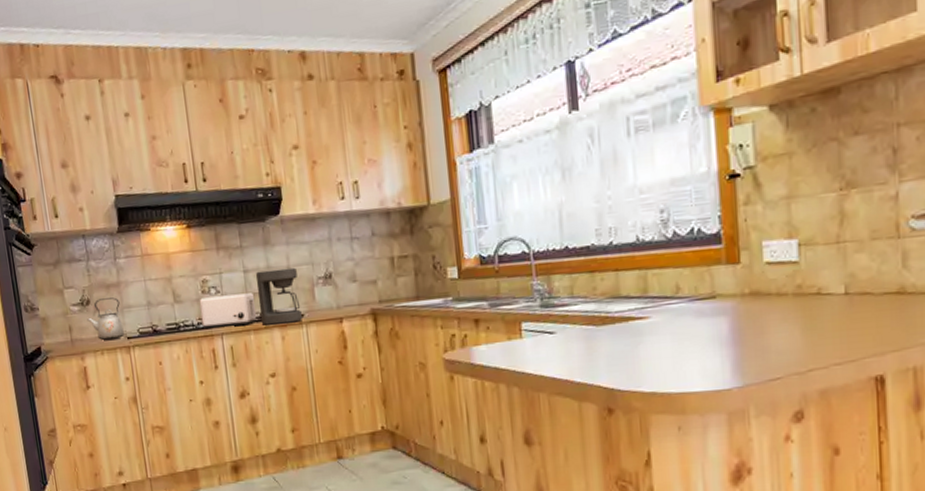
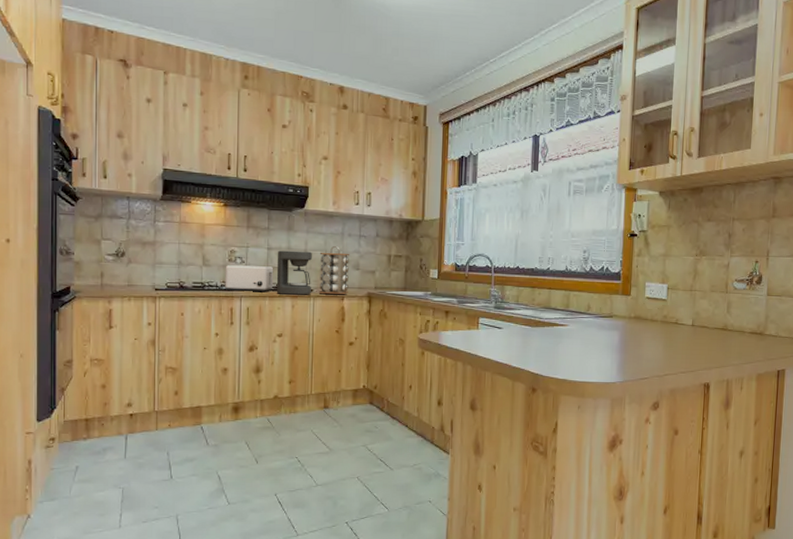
kettle: present [87,297,124,341] -> none [120,253,153,290]
spice rack: none [305,255,347,319] -> present [318,245,349,295]

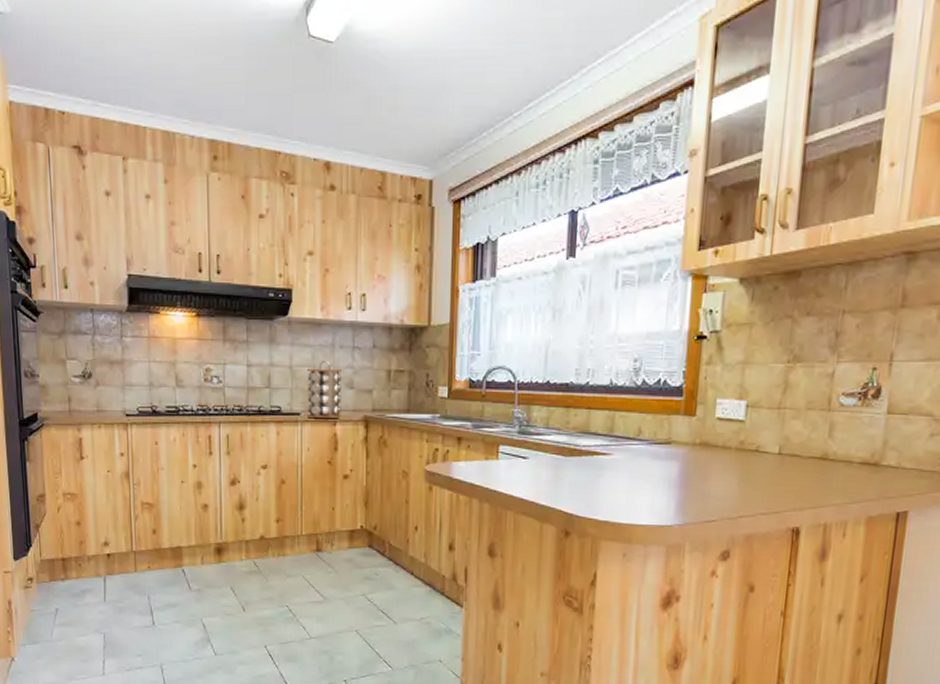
toaster: present [225,265,274,293] -> none [200,386,255,417]
coffee maker: present [276,250,312,295] -> none [258,367,298,420]

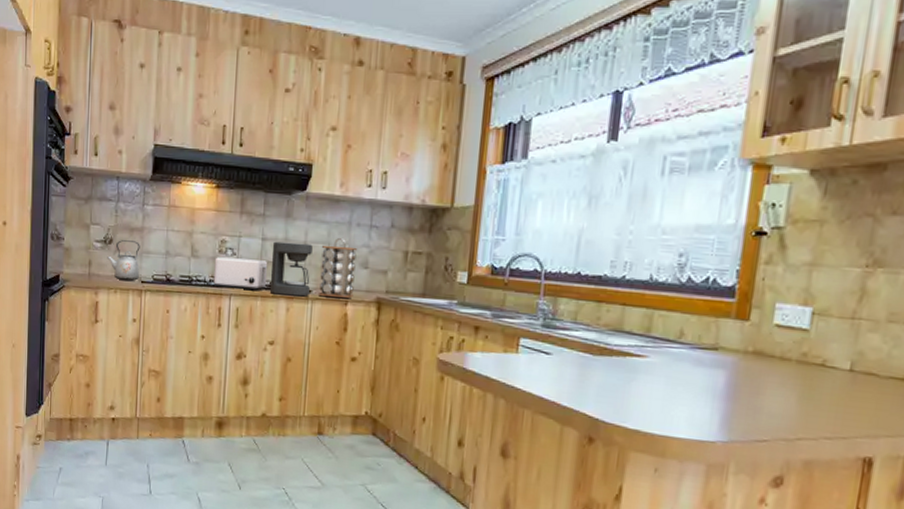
kettle: none [88,374,123,416] -> present [107,240,140,282]
toaster: none [200,386,255,417] -> present [213,257,268,291]
coffee maker: none [258,367,298,420] -> present [269,241,313,297]

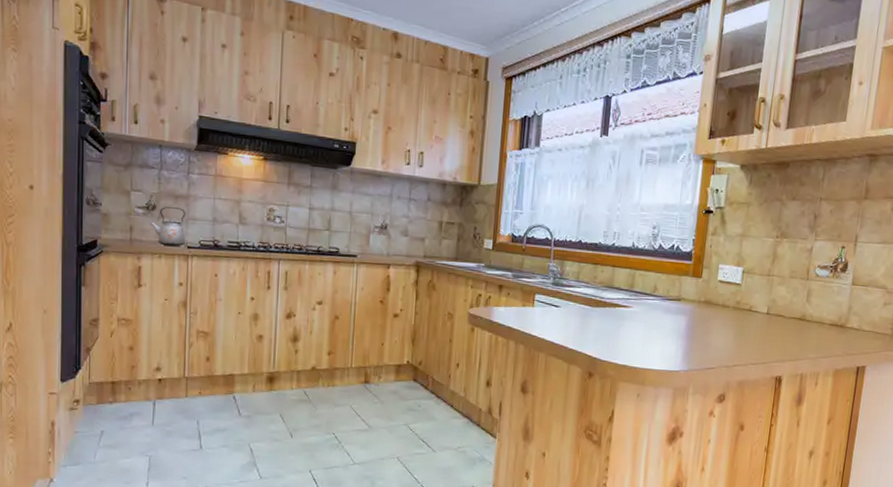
toaster: present [213,257,268,291] -> none [262,224,316,256]
coffee maker: present [269,241,313,297] -> none [317,211,357,261]
spice rack: present [318,237,357,299] -> none [362,208,398,263]

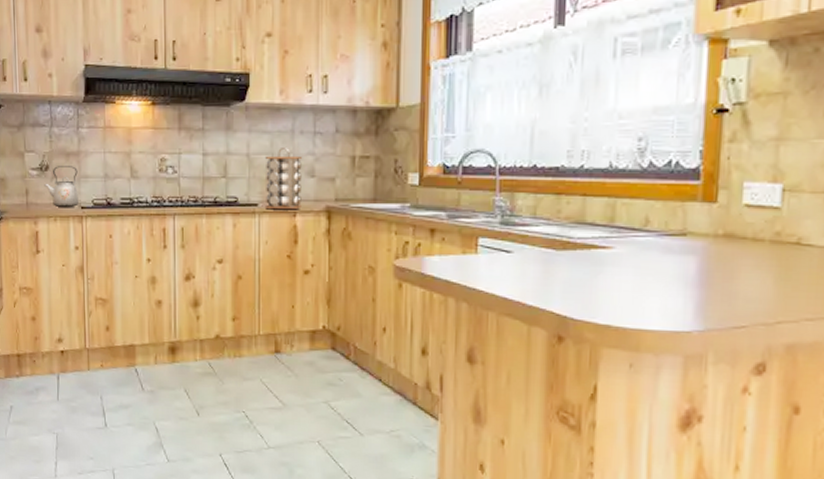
spice rack: none [362,208,398,263] -> present [264,146,302,210]

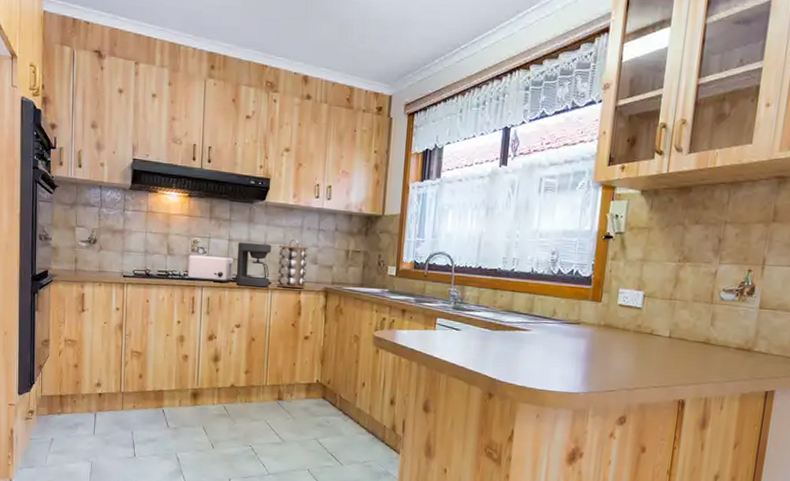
kettle: present [45,166,79,208] -> none [92,240,122,276]
toaster: none [155,176,211,209] -> present [187,255,234,283]
coffee maker: none [214,156,256,211] -> present [235,242,271,288]

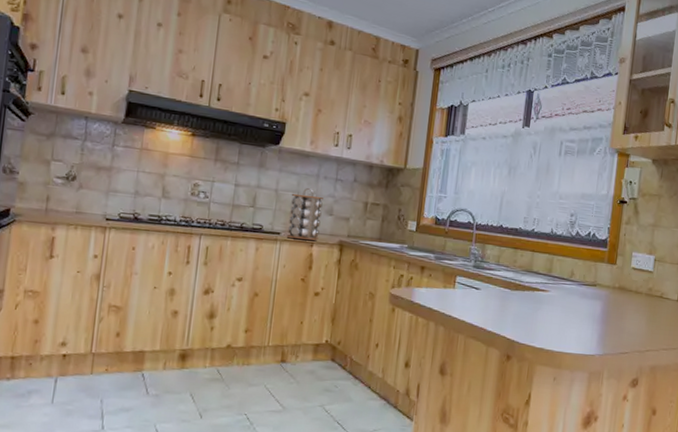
toaster: present [187,255,234,283] -> none [184,199,240,232]
coffee maker: present [235,242,271,288] -> none [240,187,283,239]

